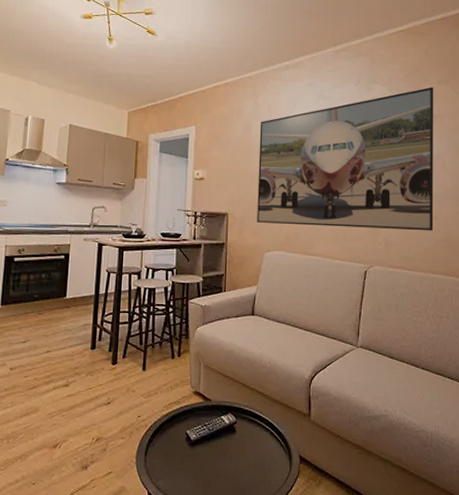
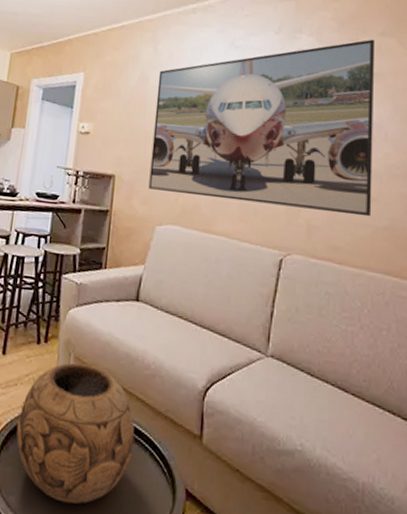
decorative bowl: none [159,370,258,480] -> present [16,362,135,504]

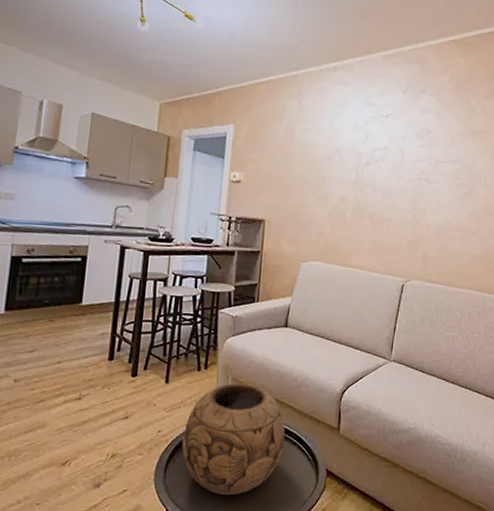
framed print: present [148,39,376,217] -> none [295,101,481,247]

